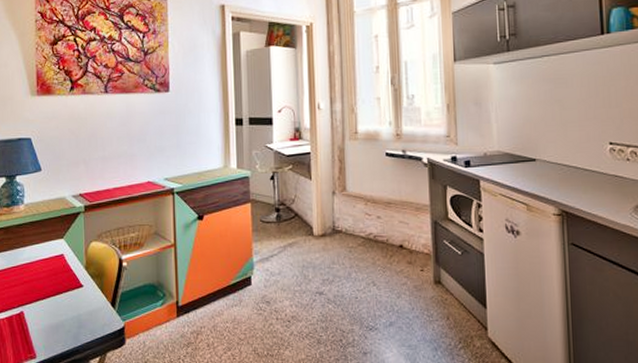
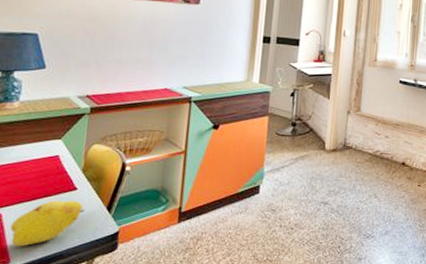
fruit: none [32,298,92,343] -> present [10,200,85,247]

